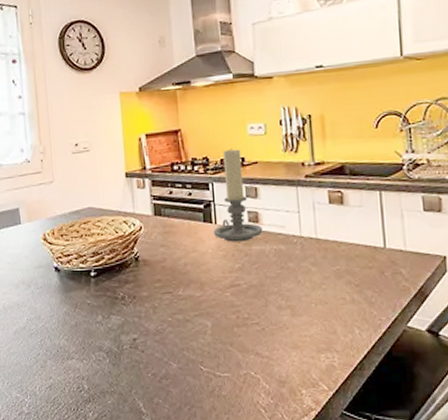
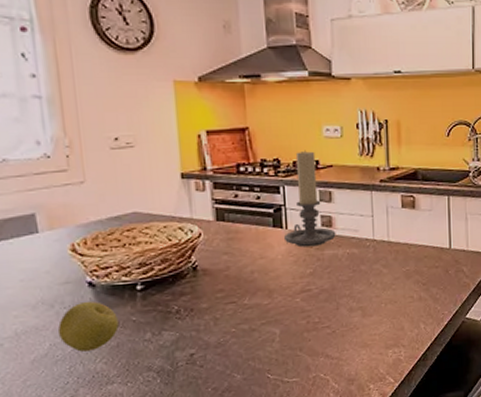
apple: none [32,283,77,328] -> present [57,301,119,352]

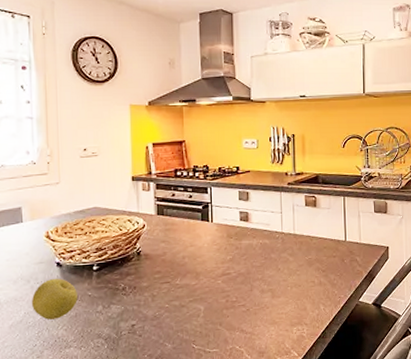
candle holder: present [283,150,336,248] -> none [209,158,252,238]

